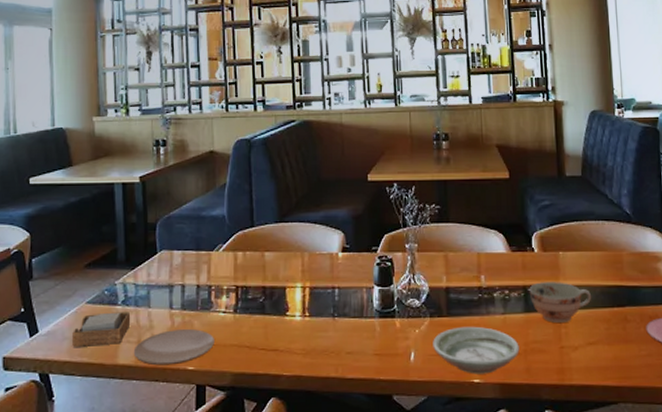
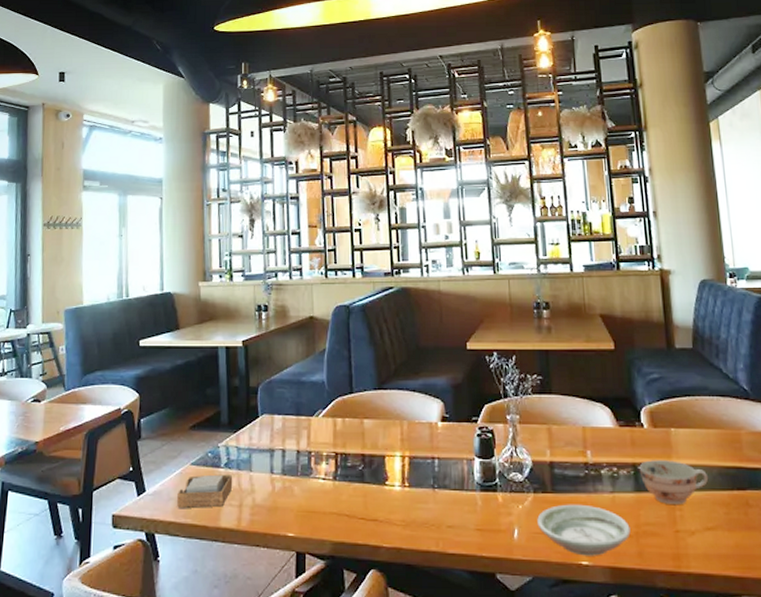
plate: present [133,328,214,366] -> none [235,494,314,531]

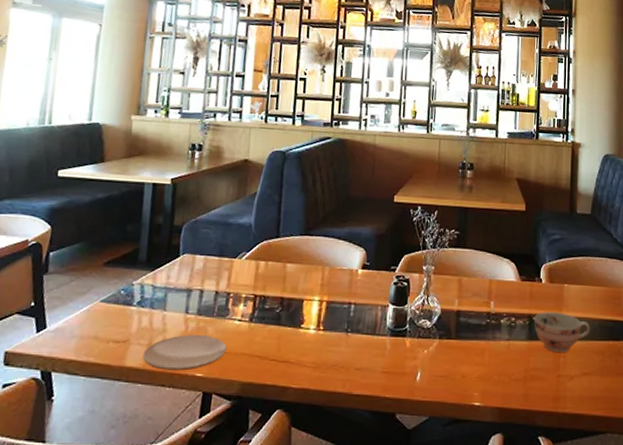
napkin holder: present [177,474,233,508] -> none [80,312,145,346]
plate: none [235,494,314,531] -> present [142,334,227,371]
saucer: present [537,504,631,556] -> none [439,350,520,398]

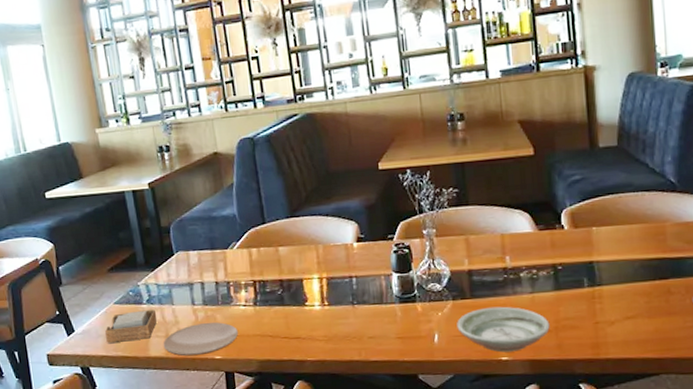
napkin holder: none [80,312,145,346] -> present [105,309,157,343]
saucer: none [439,350,520,398] -> present [457,306,550,353]
teacup: present [533,312,591,353] -> none [559,258,630,300]

